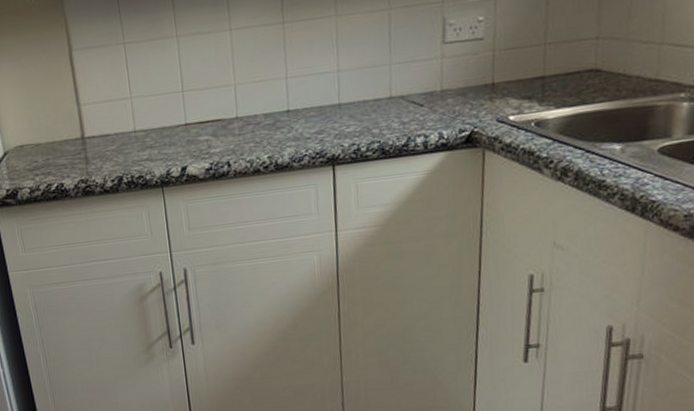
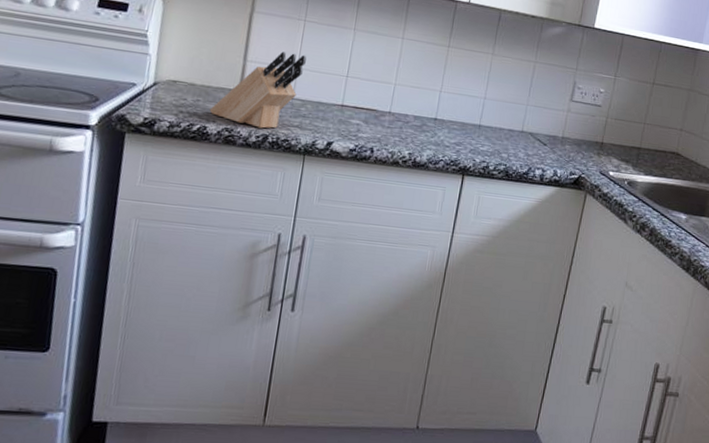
knife block: none [61,81,138,172] -> present [209,51,307,129]

